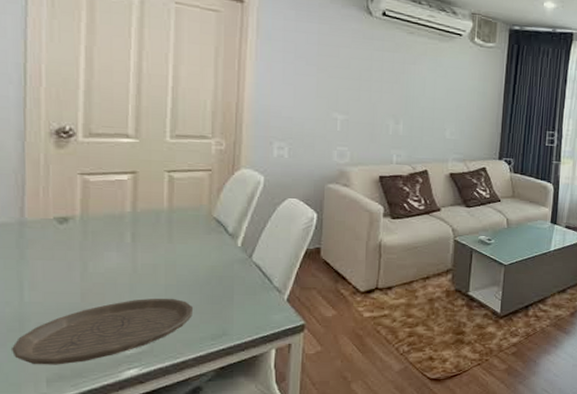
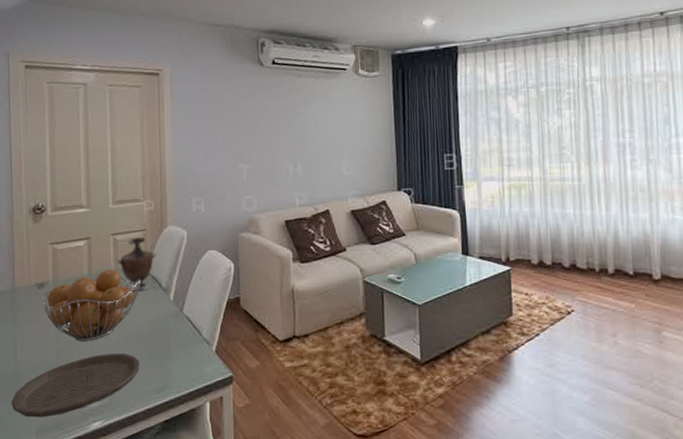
fruit basket: none [65,209,201,284] -> present [42,269,141,341]
vase: none [172,177,225,235] -> present [117,237,157,291]

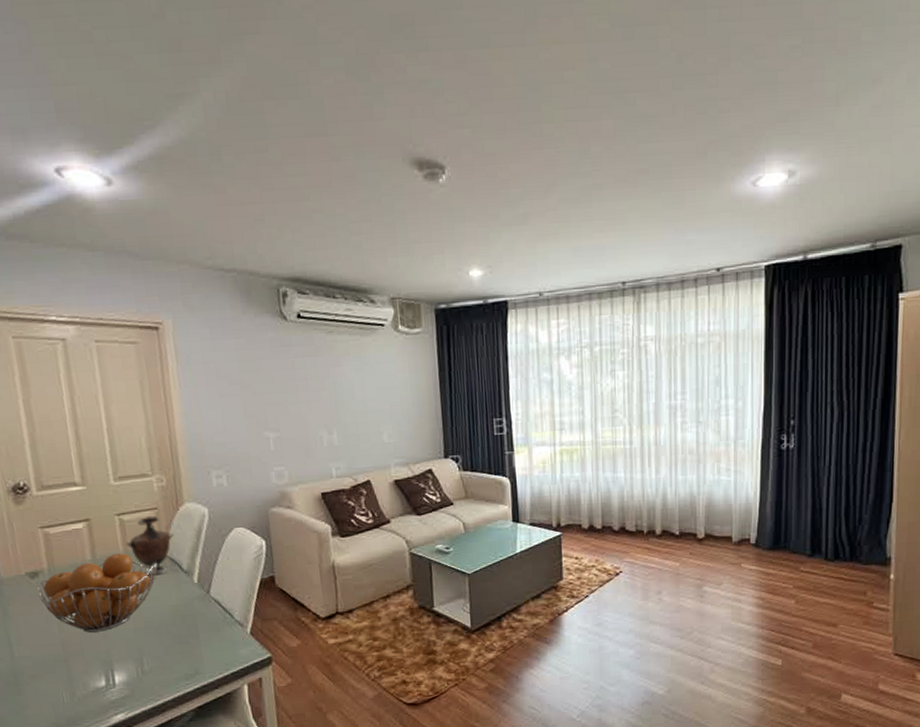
plate: present [11,353,140,418] -> none [12,641,165,716]

